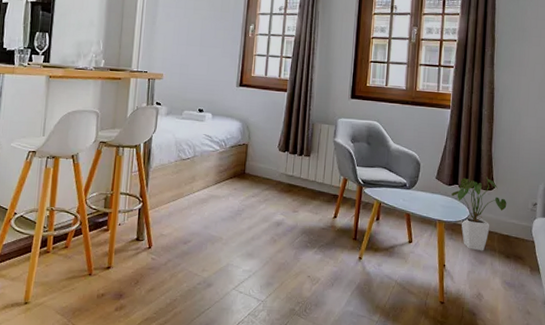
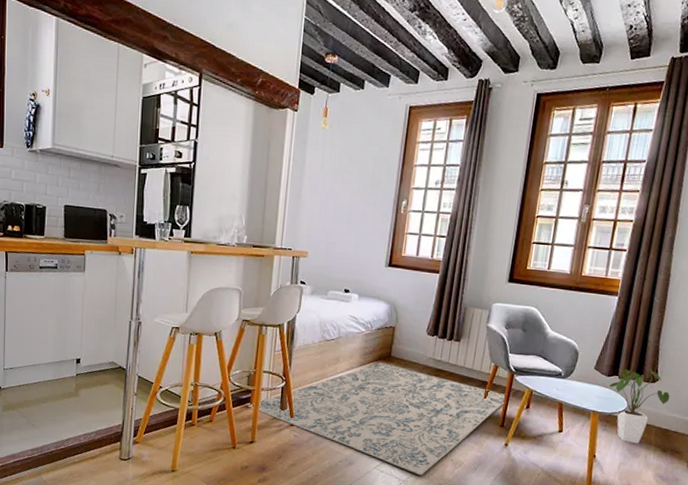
rug: none [105,180,357,295] -> present [248,362,506,476]

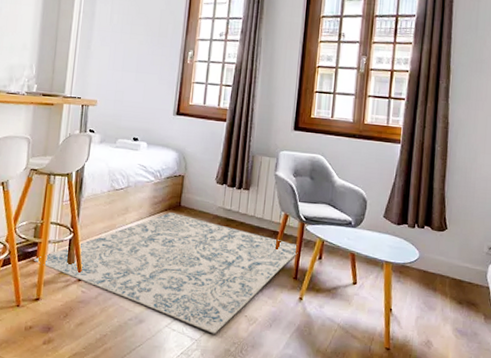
house plant: present [610,369,670,444] -> none [400,217,460,296]

